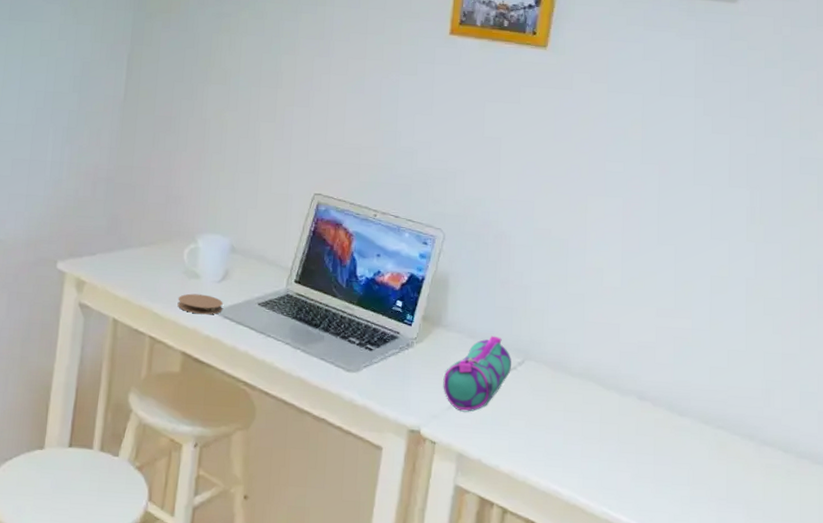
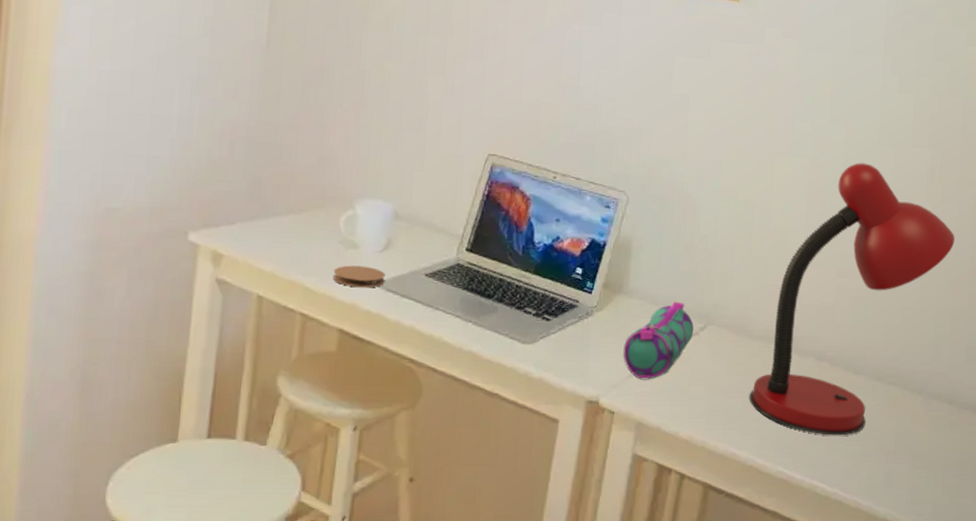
desk lamp: none [570,202,781,479] -> present [749,163,955,436]

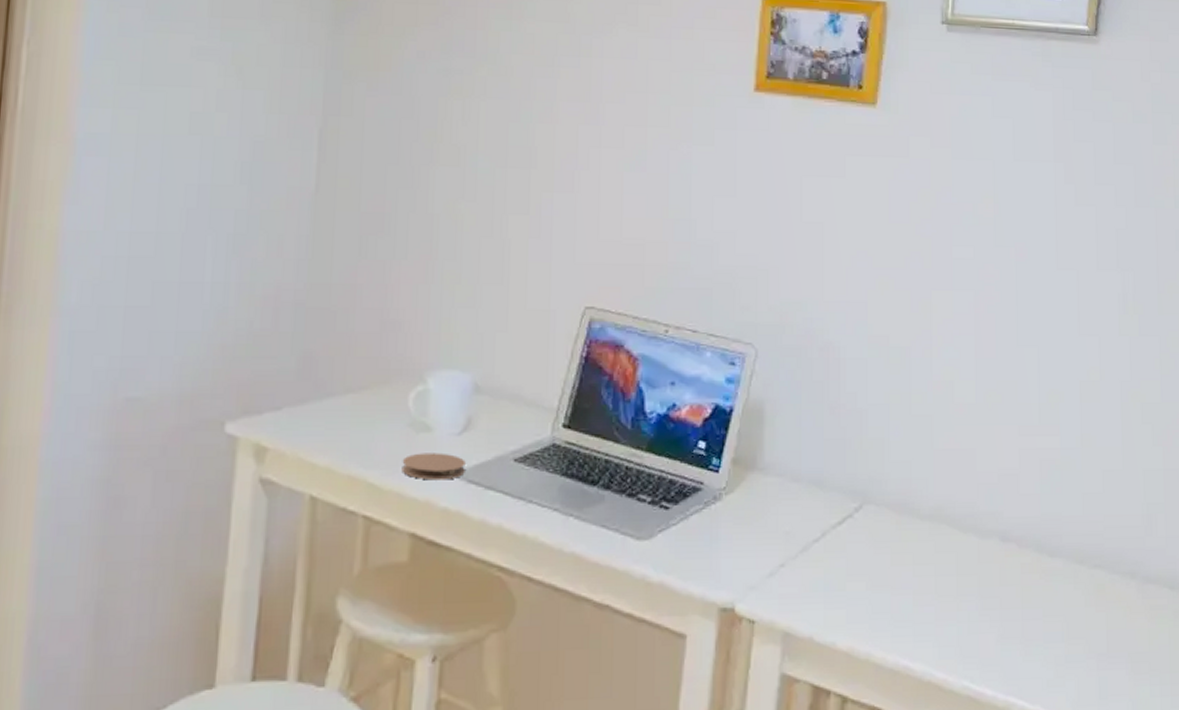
pencil case: present [623,301,694,380] -> none [761,476,846,578]
desk lamp: present [749,163,955,436] -> none [921,293,1159,637]

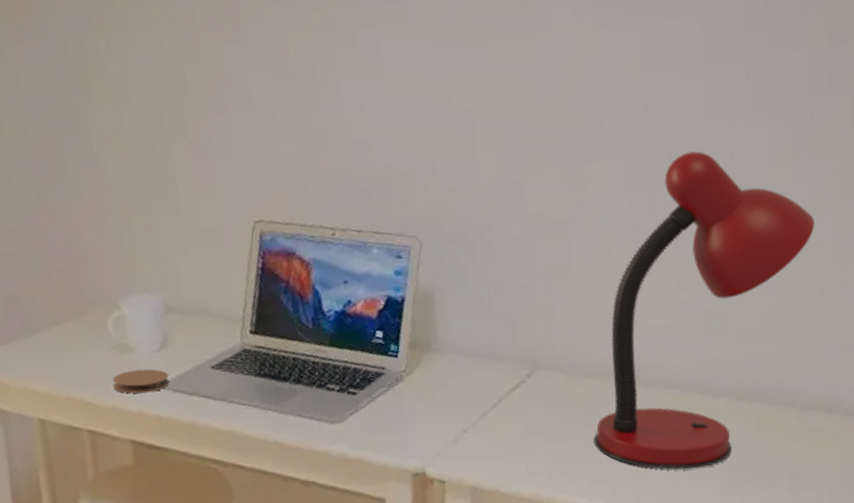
desk lamp: none [921,293,1159,637] -> present [593,151,815,470]

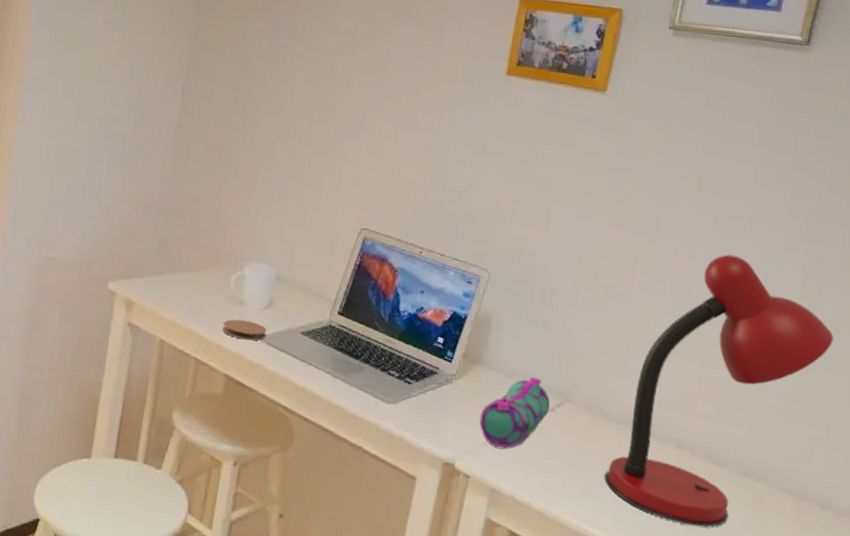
pencil case: none [443,349,519,442] -> present [479,376,550,450]

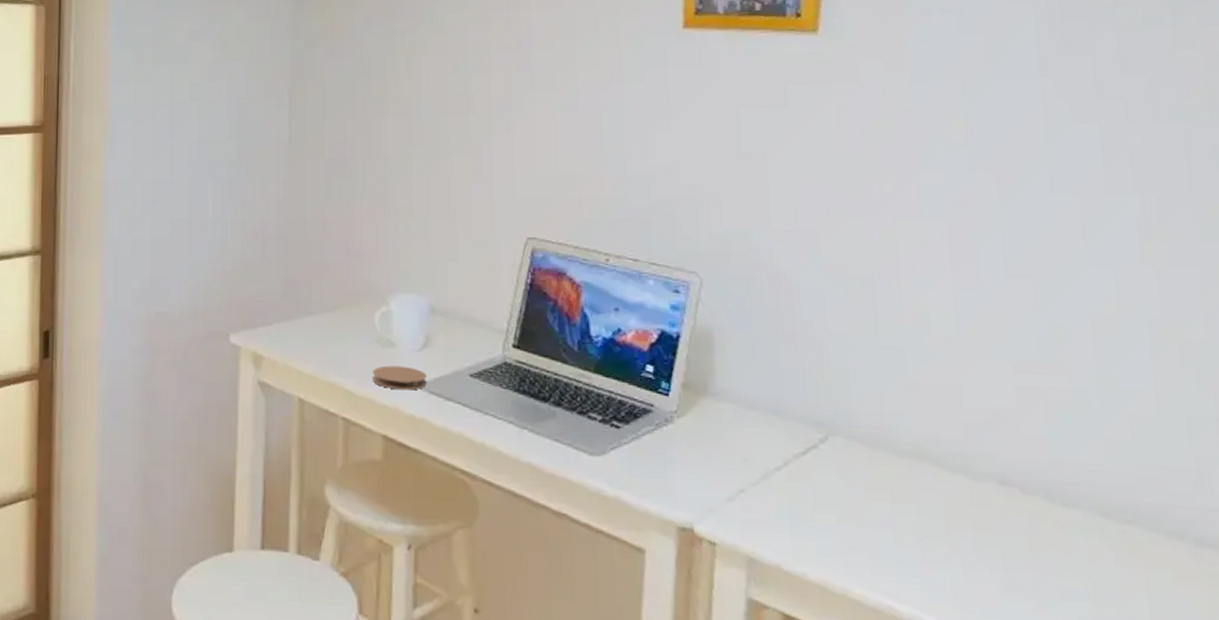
pencil case: present [479,376,550,450] -> none [718,405,810,505]
desk lamp: present [604,254,834,527] -> none [903,220,1203,593]

